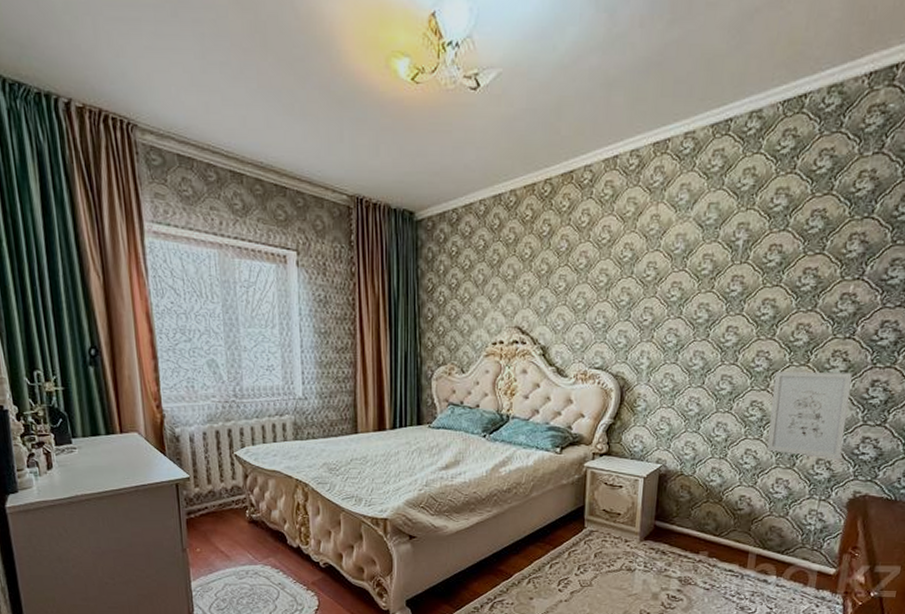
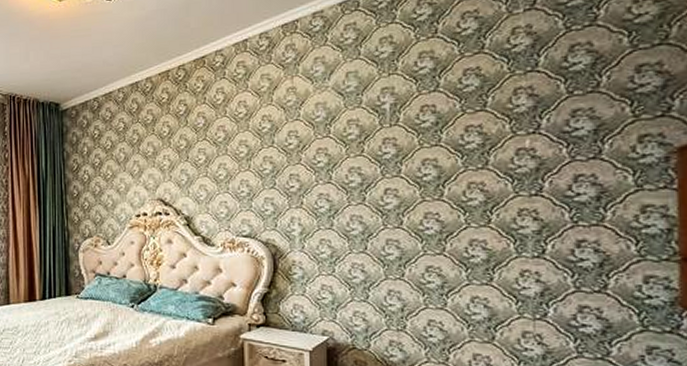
wall art: present [766,372,853,460] -> none [450,233,554,333]

